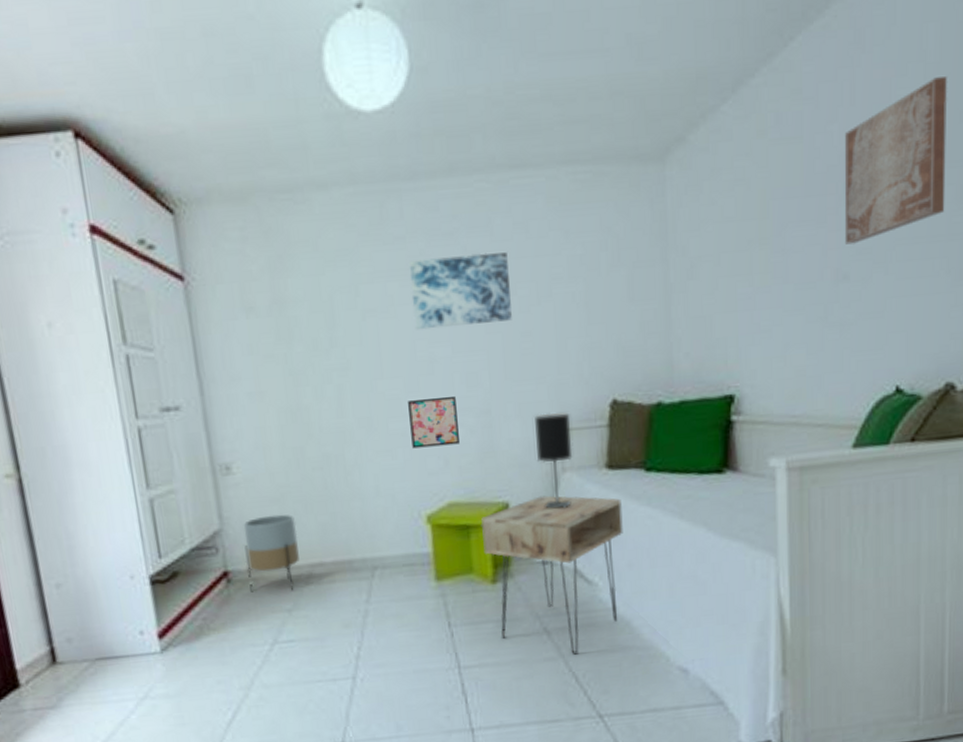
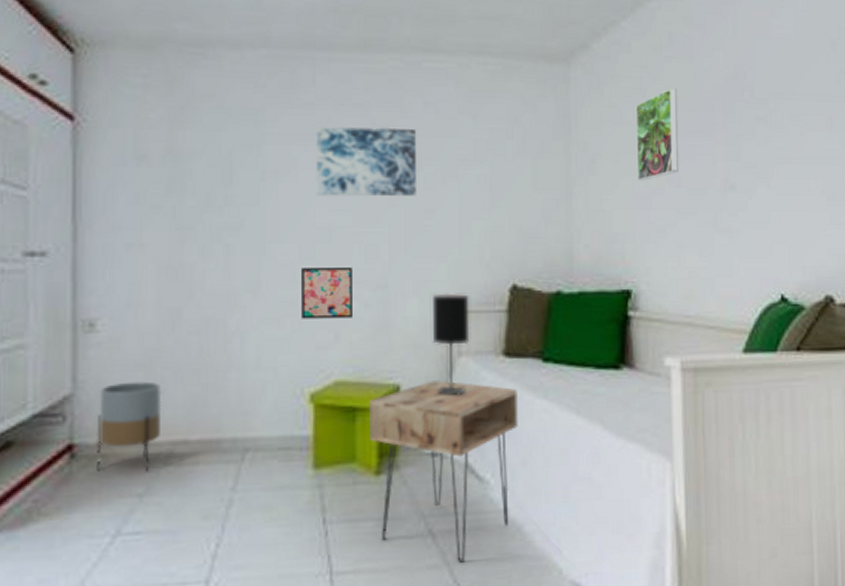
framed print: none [738,173,786,281] -> present [635,87,679,181]
wall art: present [844,77,947,245] -> none [730,23,817,158]

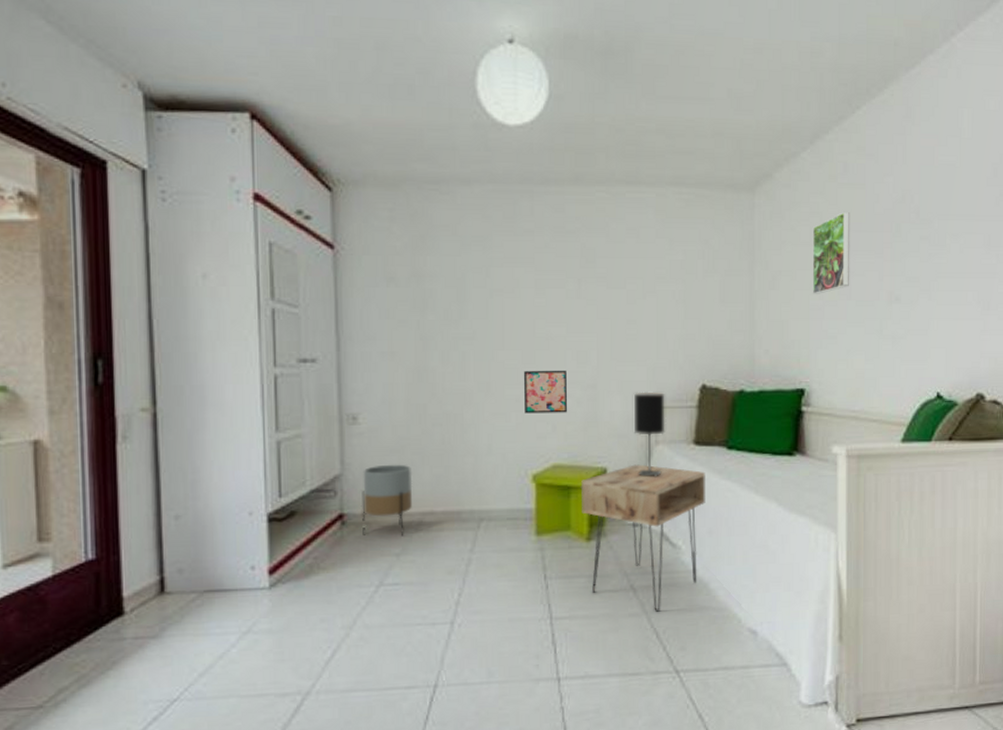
wall art: present [316,127,416,197] -> none [534,250,620,311]

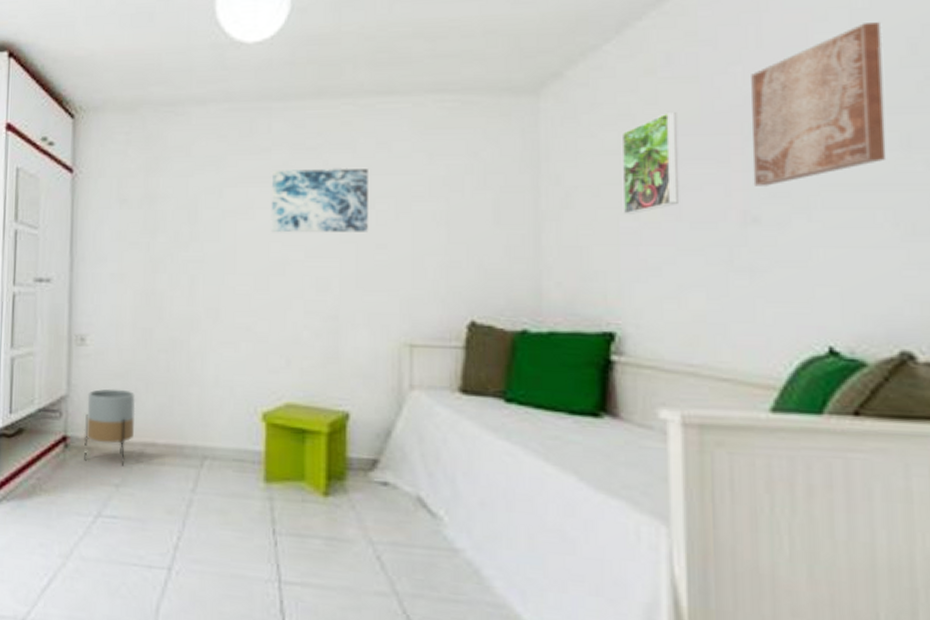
wall art: present [524,370,567,414] -> none [256,297,304,346]
wall art: none [534,250,620,311] -> present [271,168,368,233]
nightstand: present [580,464,706,612] -> none [317,411,476,595]
table lamp: present [634,392,665,477] -> none [384,326,423,428]
wall art: none [897,150,977,273] -> present [751,22,887,186]

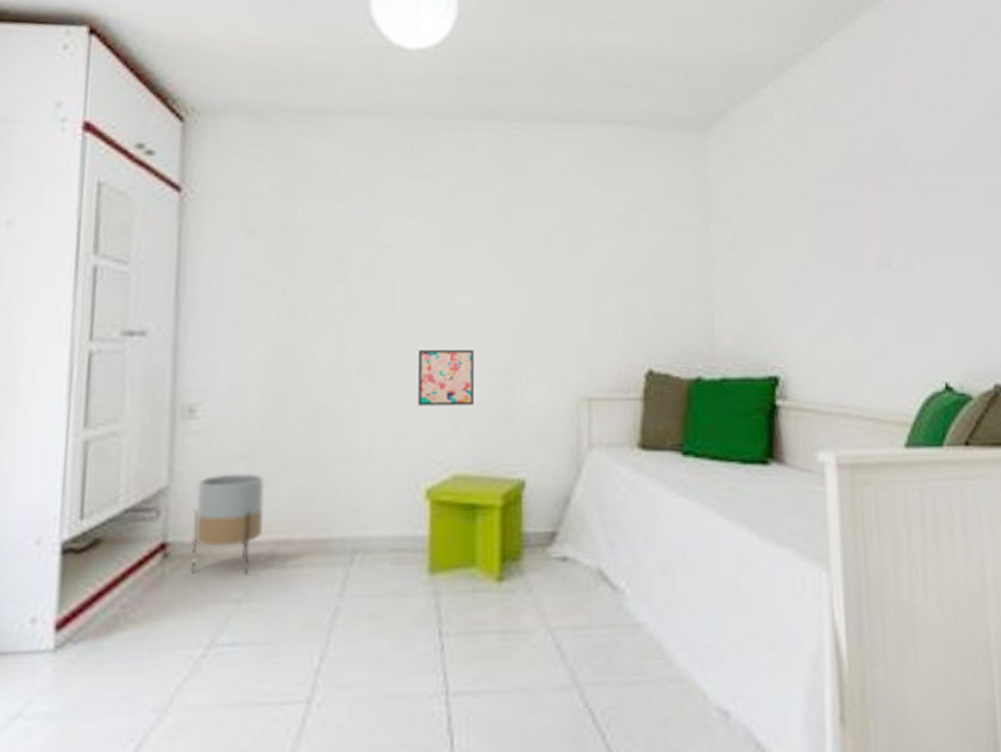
wall art: none [256,297,304,346] -> present [418,349,474,406]
wall art: present [271,168,368,233] -> none [436,199,543,273]
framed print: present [621,111,679,214] -> none [779,158,827,257]
wall art: present [751,22,887,186] -> none [880,90,979,233]

